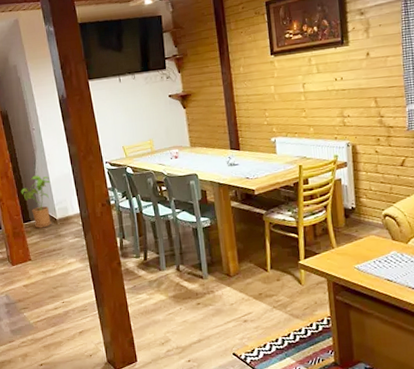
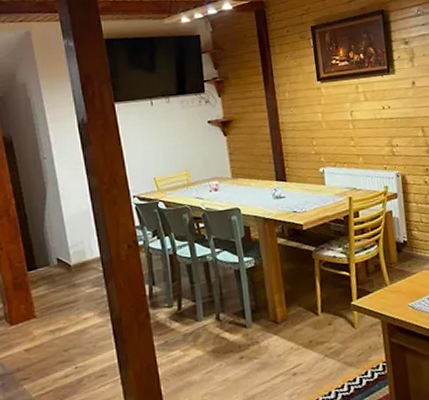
house plant: present [21,175,52,228] -> none [25,212,65,278]

